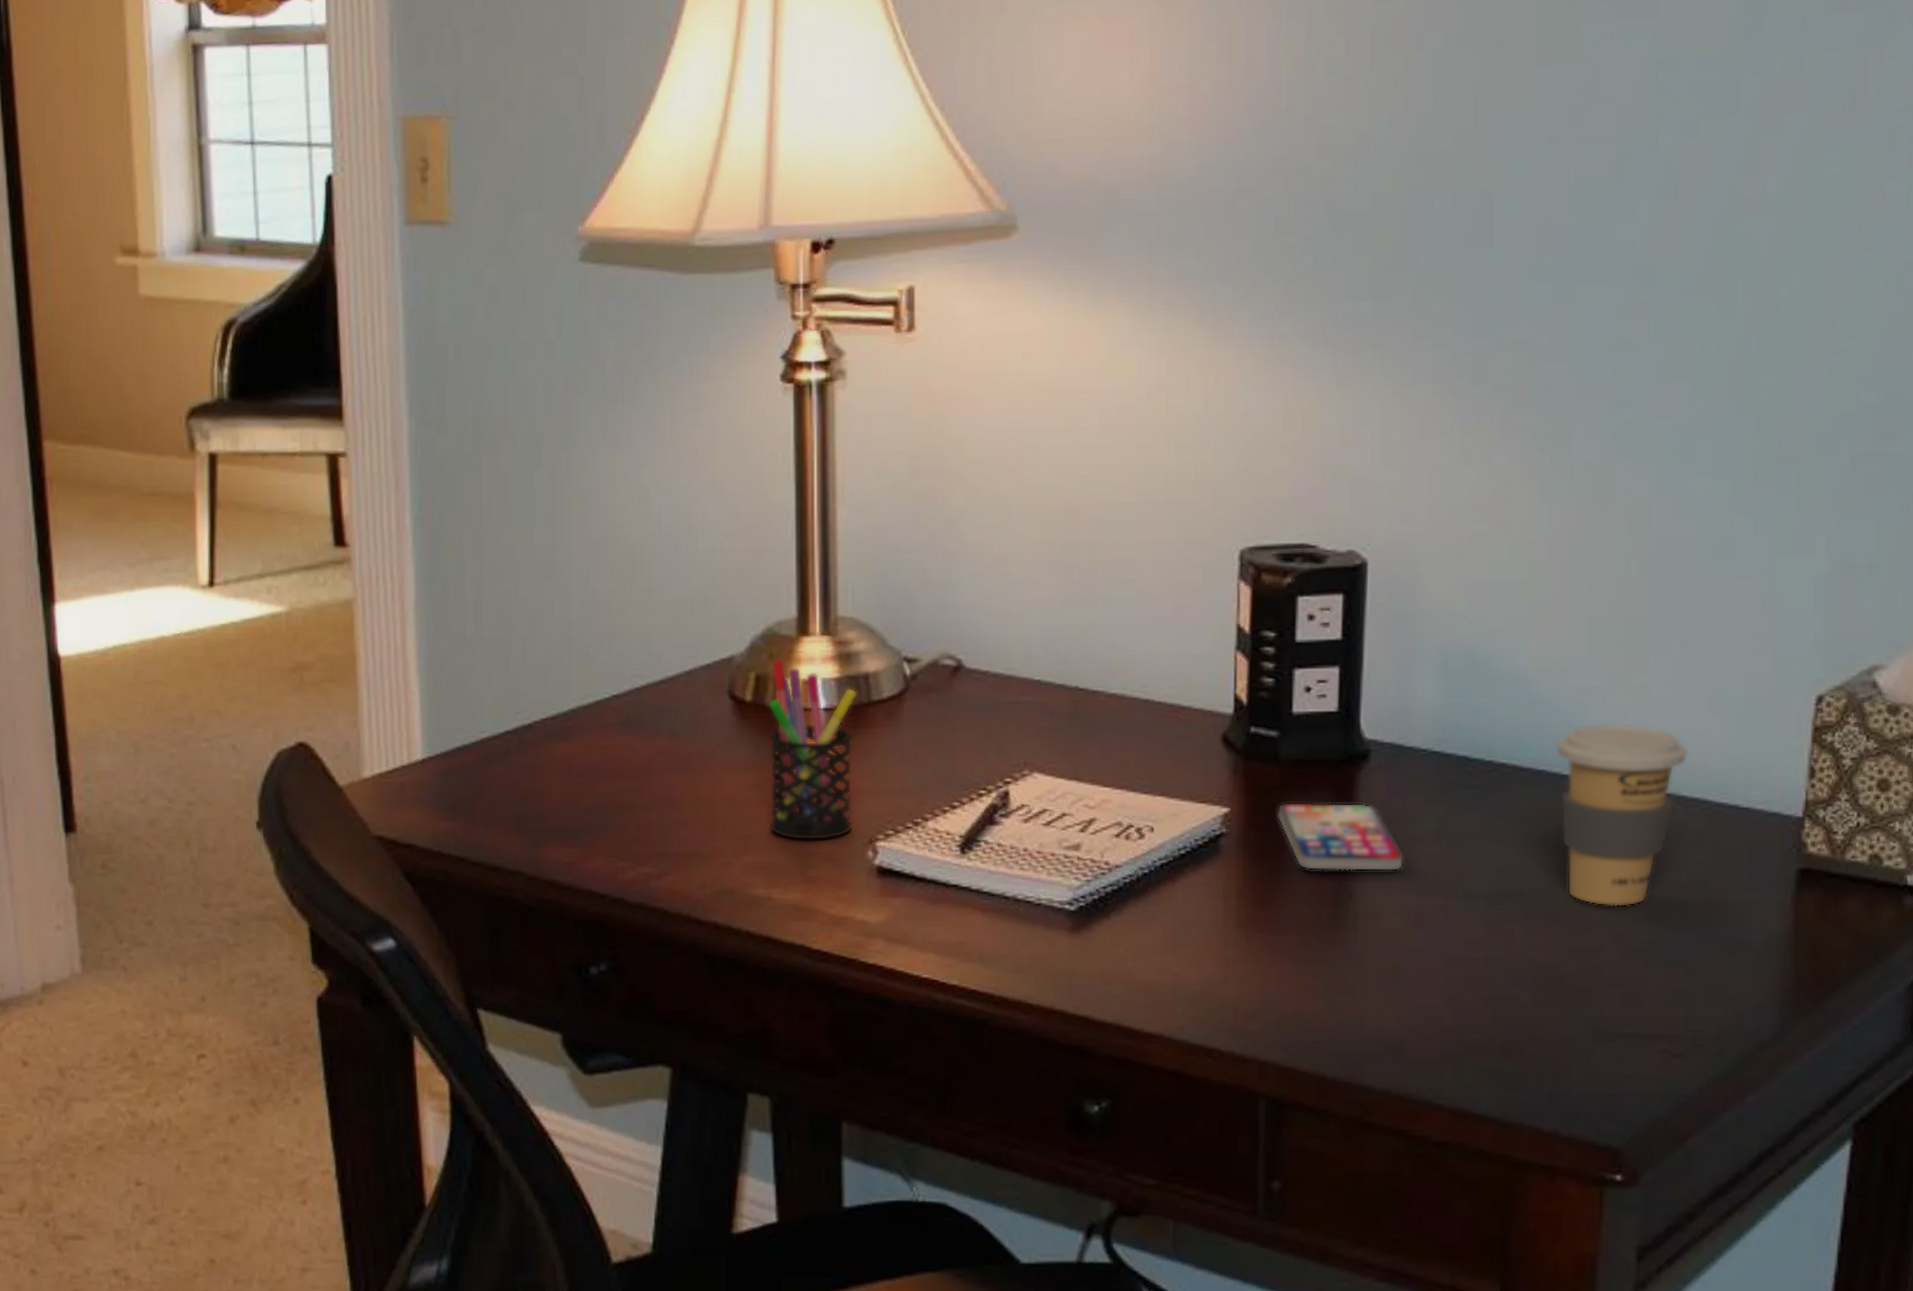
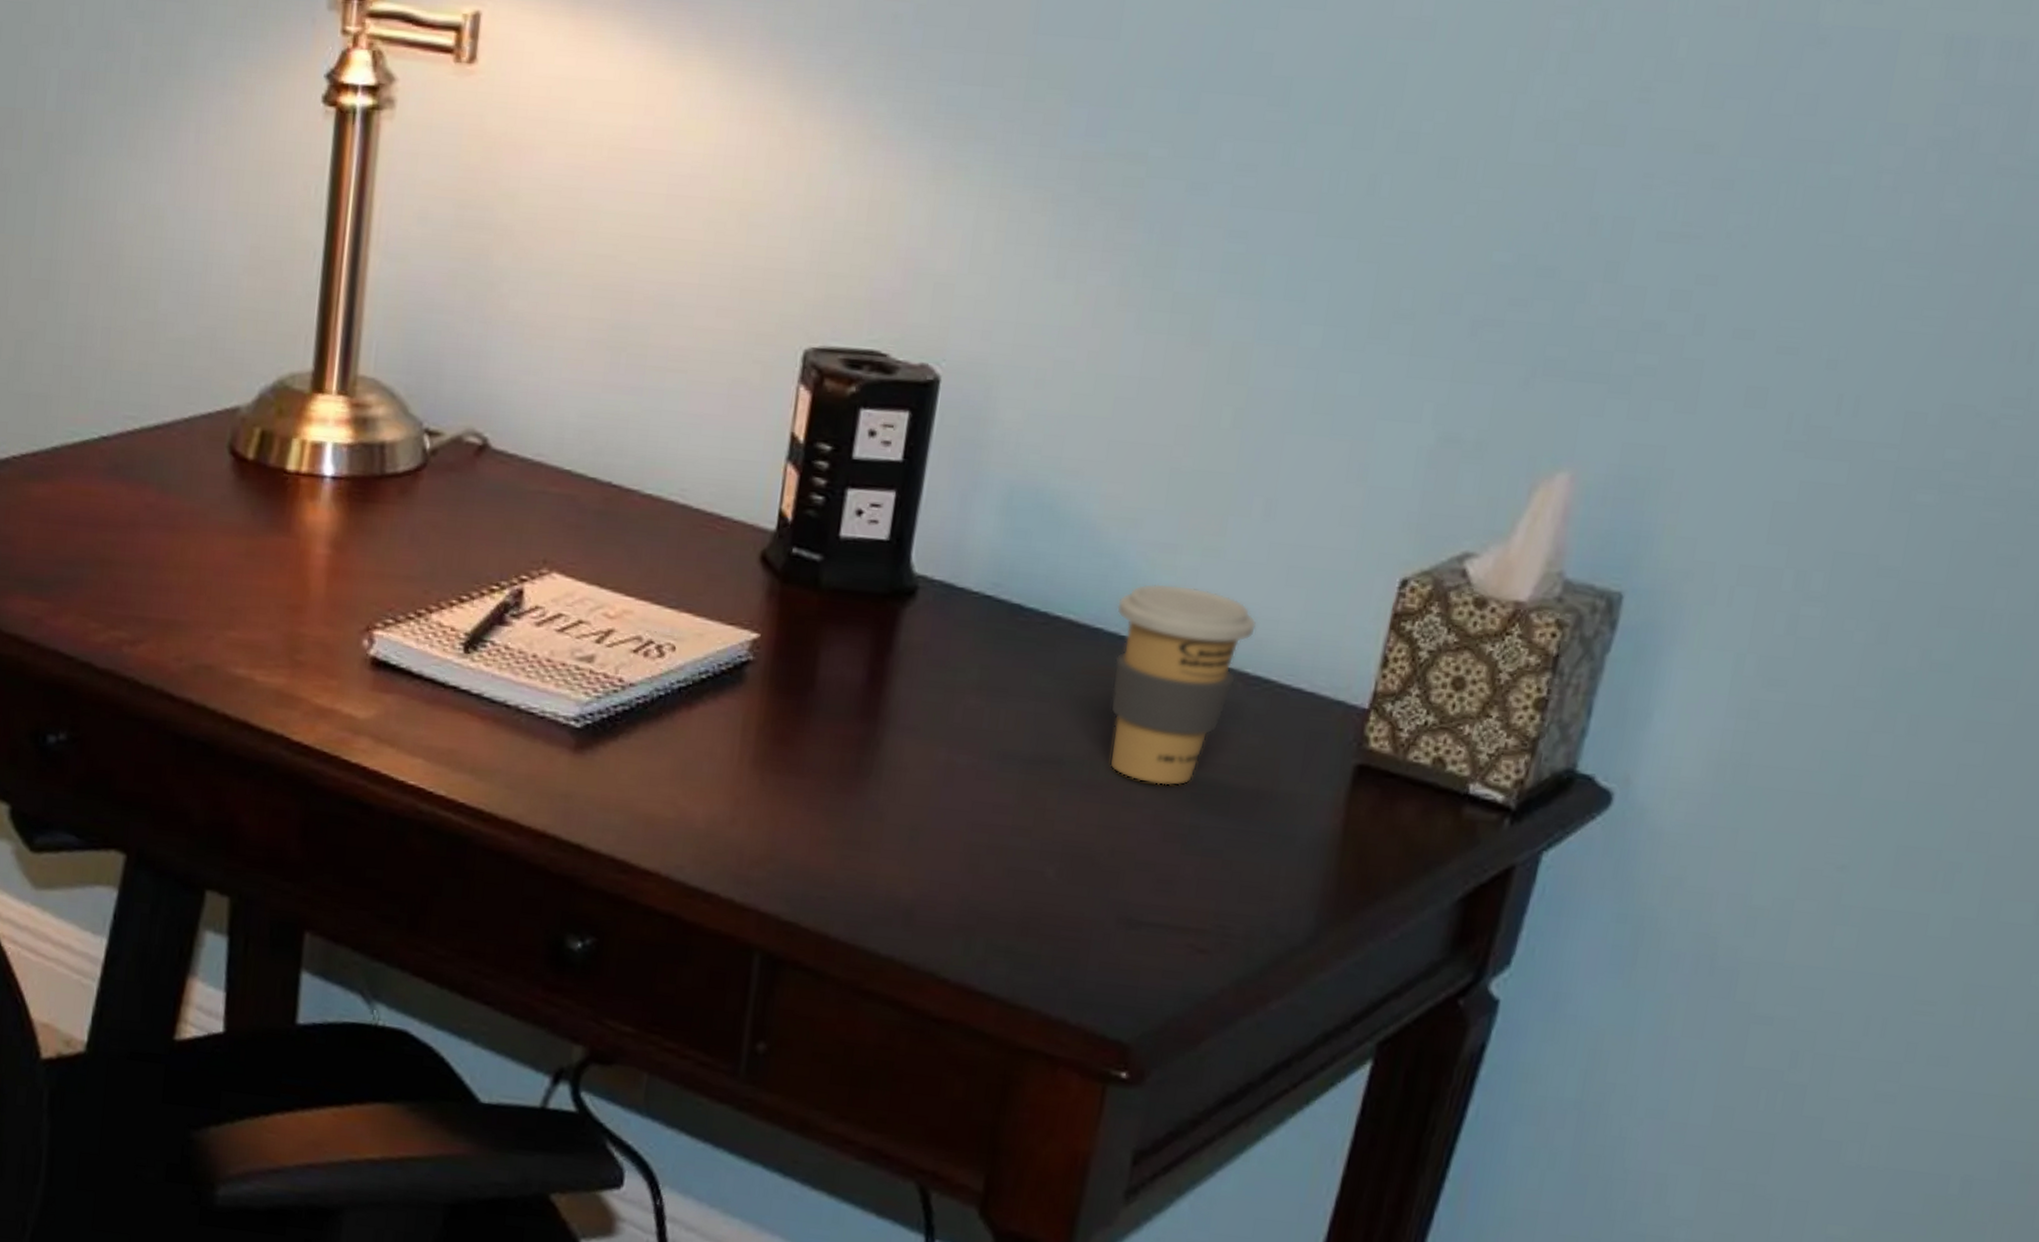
pen holder: present [768,658,858,841] -> none [258,414,371,623]
smartphone: present [1277,802,1405,872] -> none [809,634,941,722]

